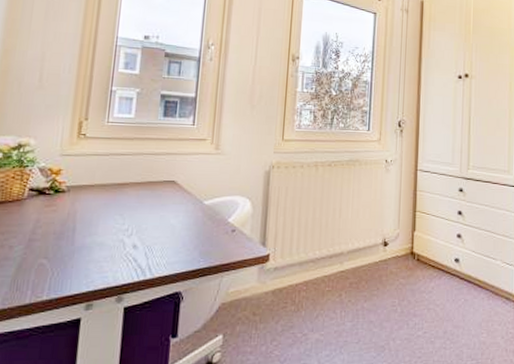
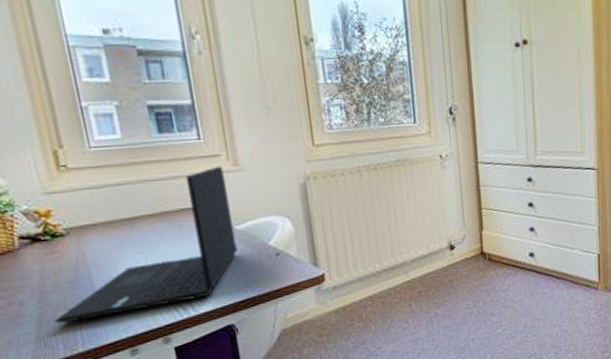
laptop: none [31,148,206,270] -> present [53,165,238,324]

